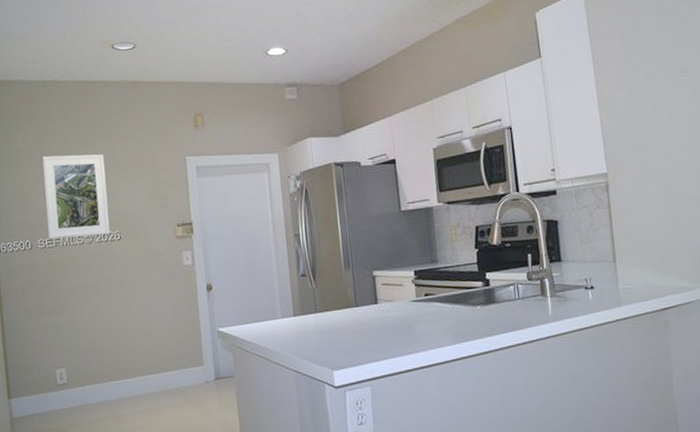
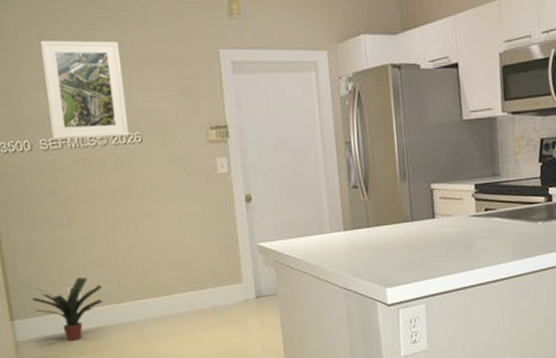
potted plant: none [18,359,84,418] -> present [22,277,103,341]

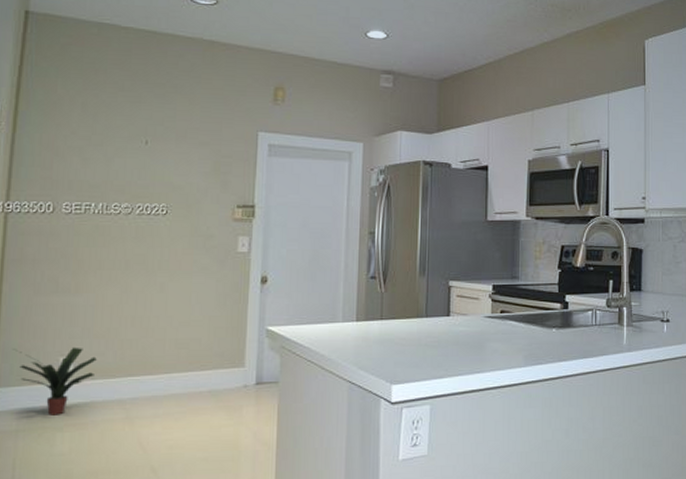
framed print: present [40,40,129,139] -> none [77,107,162,206]

